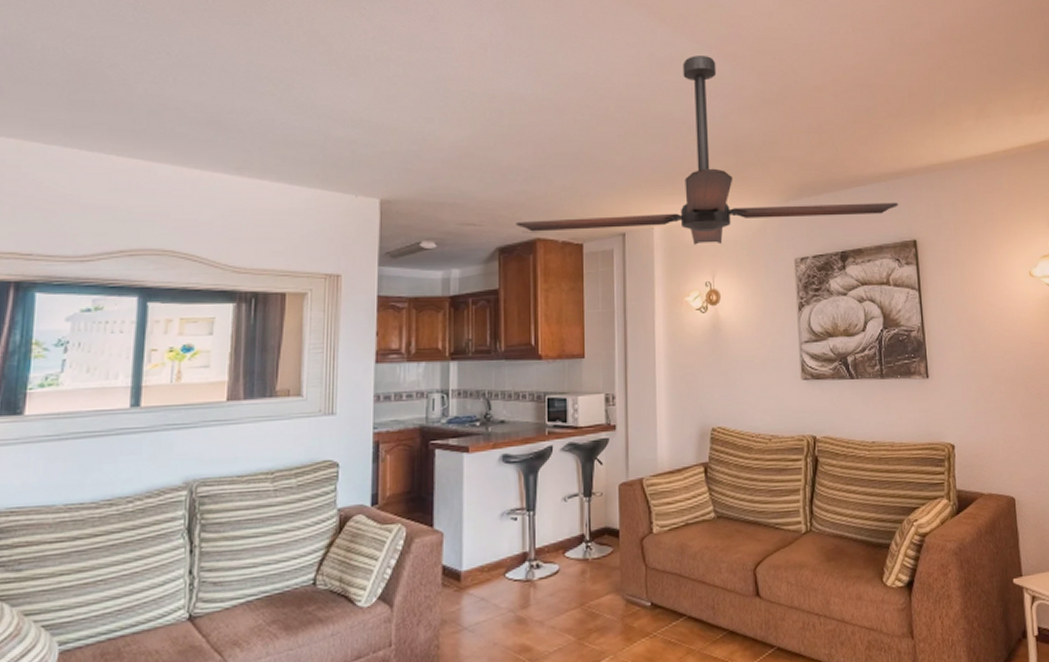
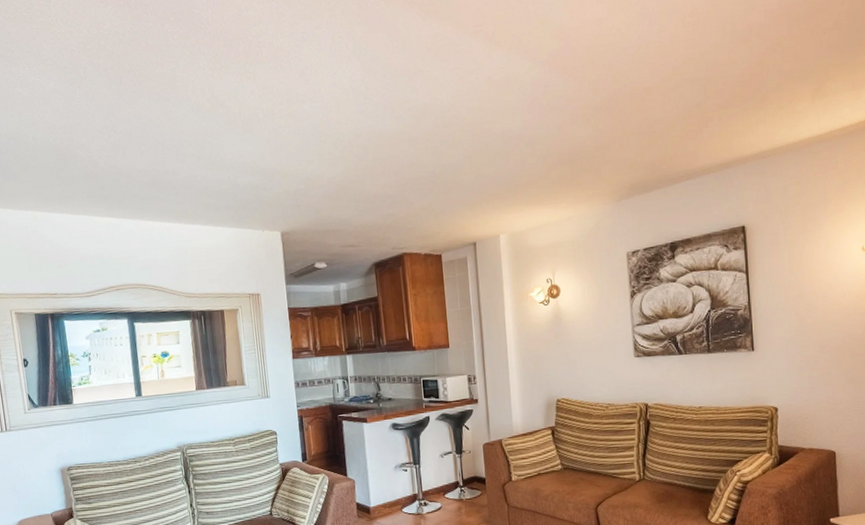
ceiling fan: present [516,56,899,245] -> none [386,72,728,248]

